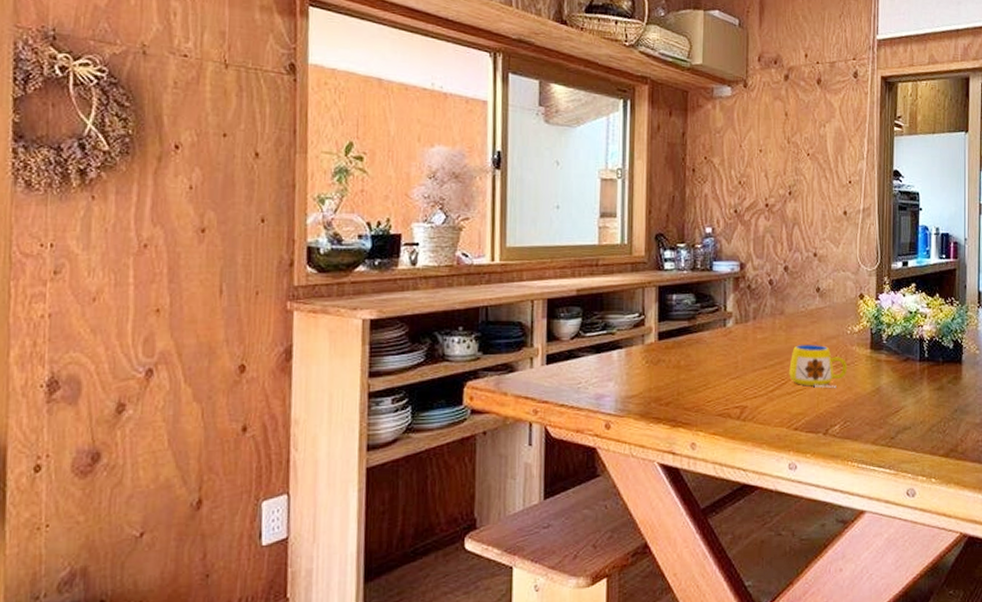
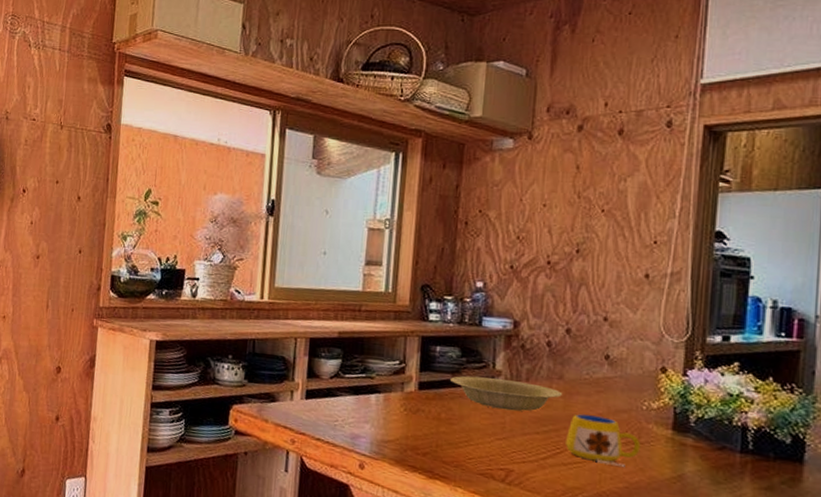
bowl: none [687,320,784,350] -> present [450,376,562,412]

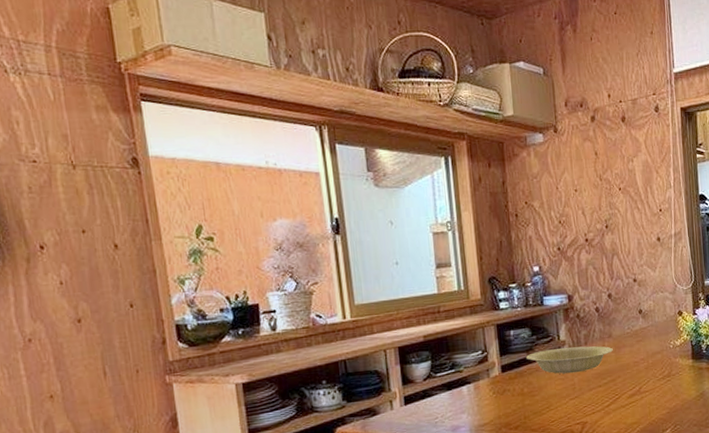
mug: present [566,414,641,468] -> none [621,361,673,399]

